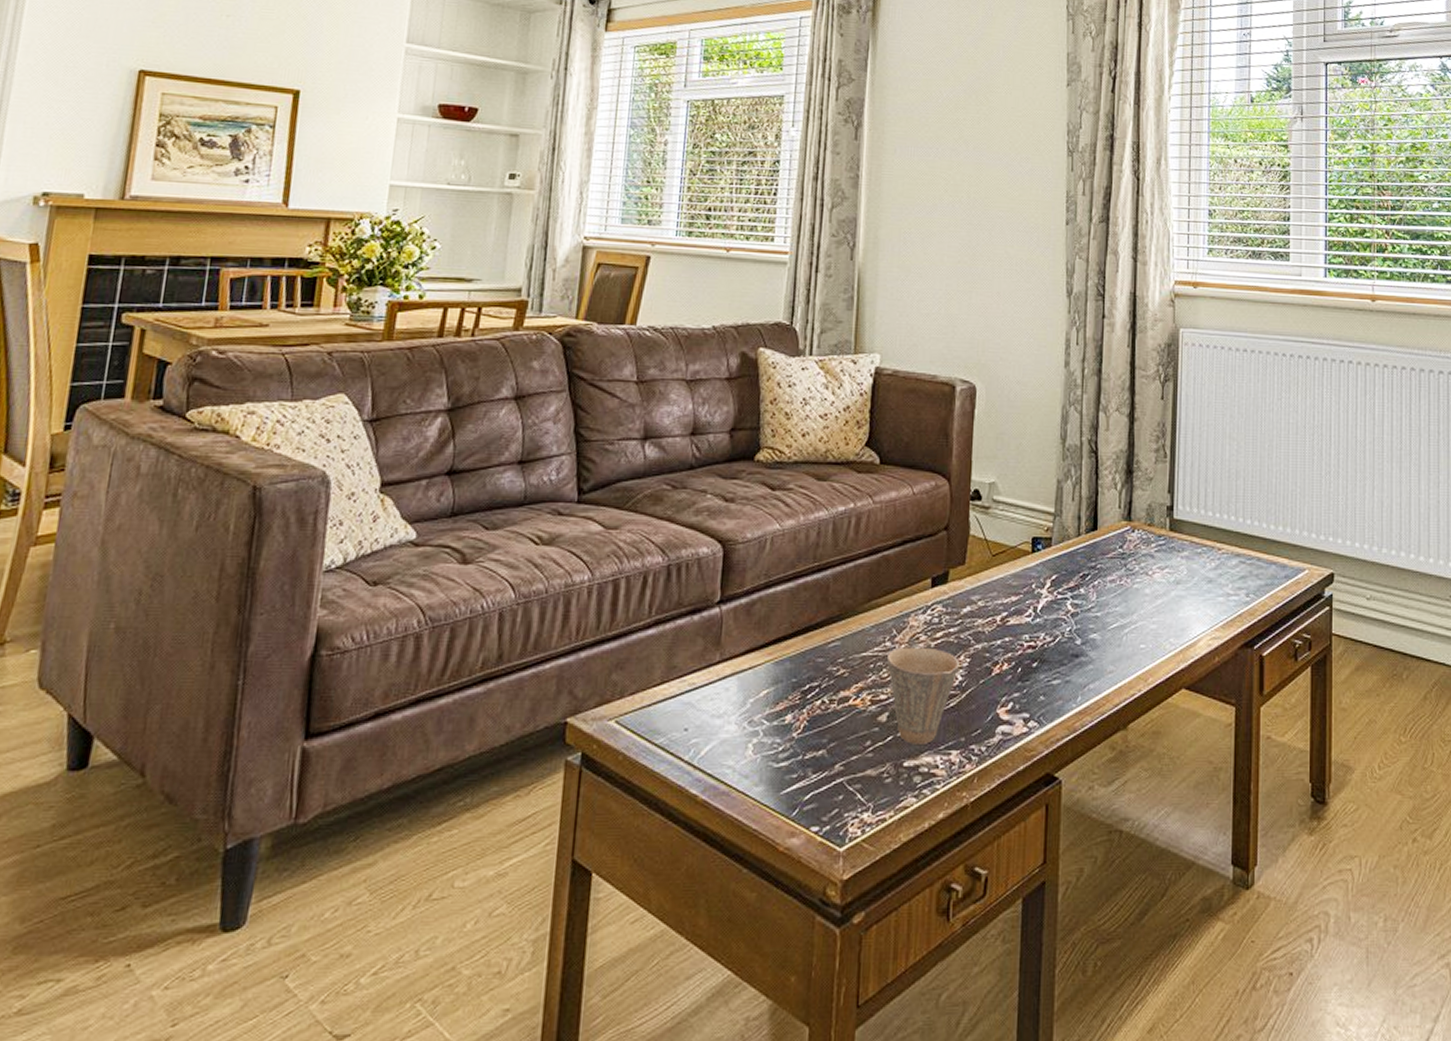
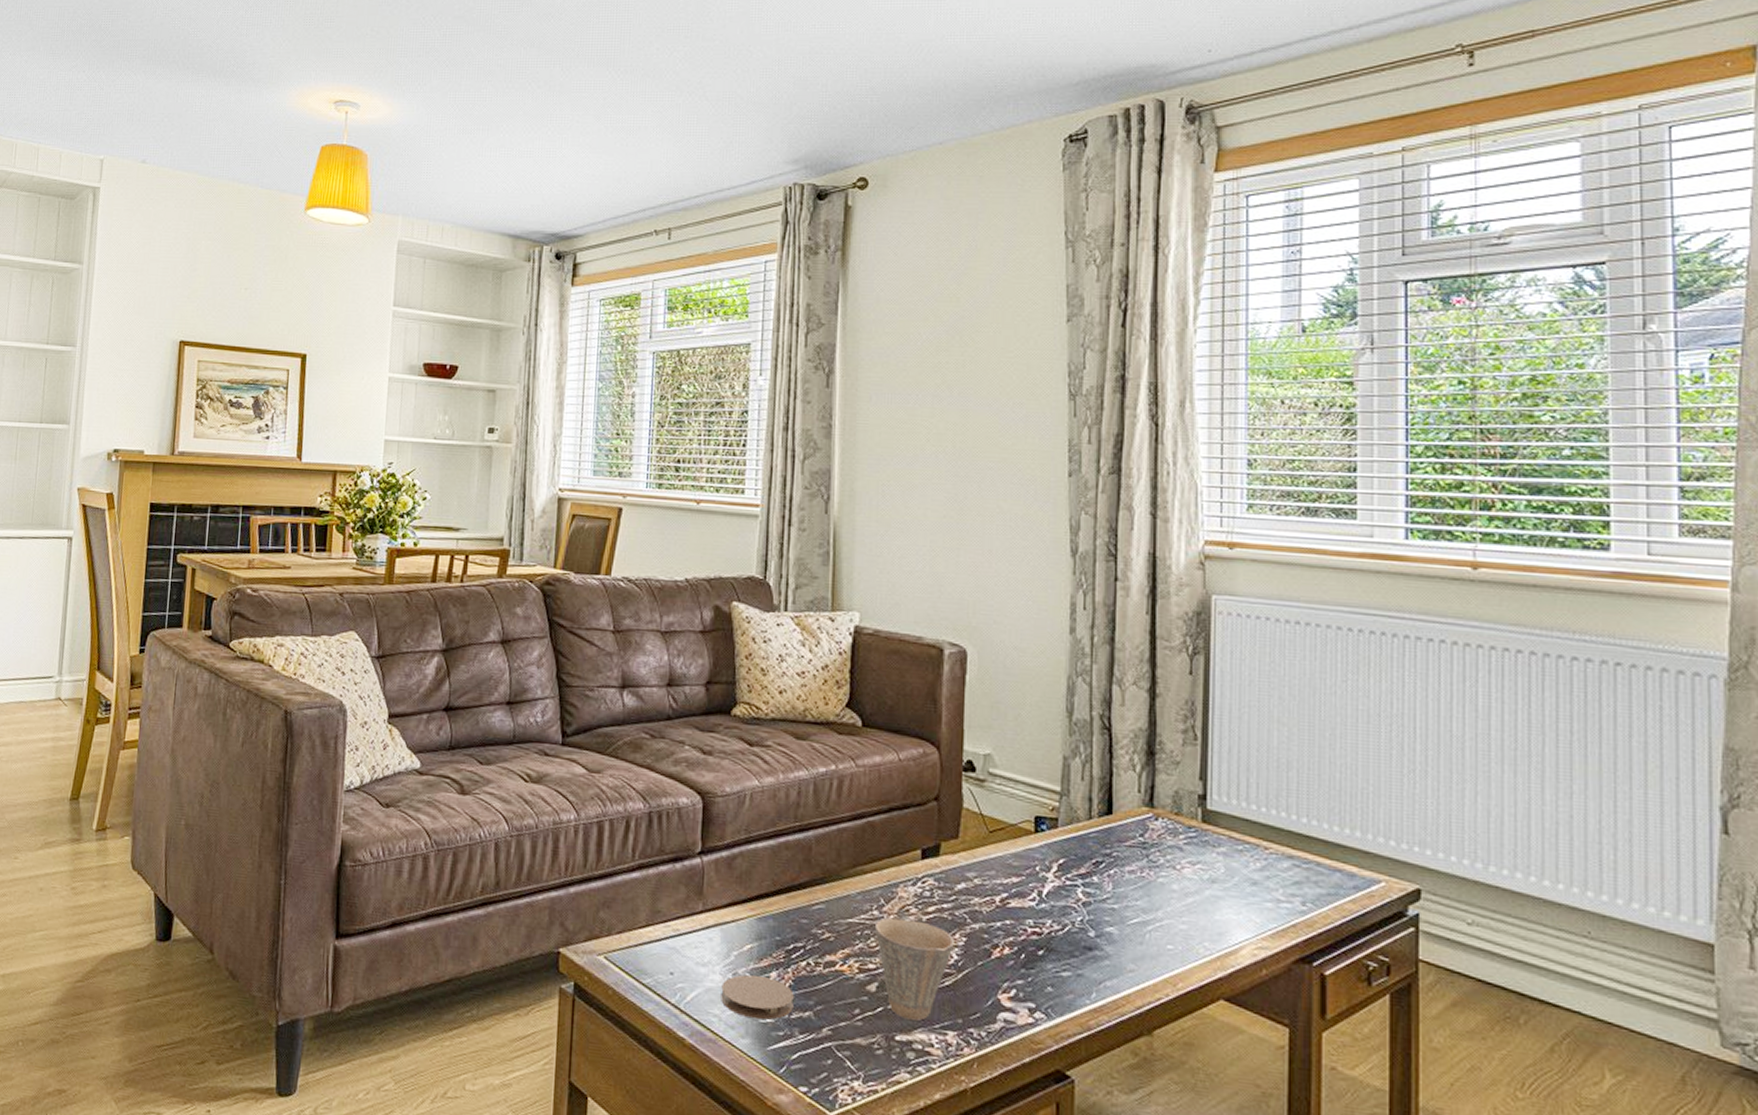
coaster: none [735,720,808,765] -> present [721,974,794,1020]

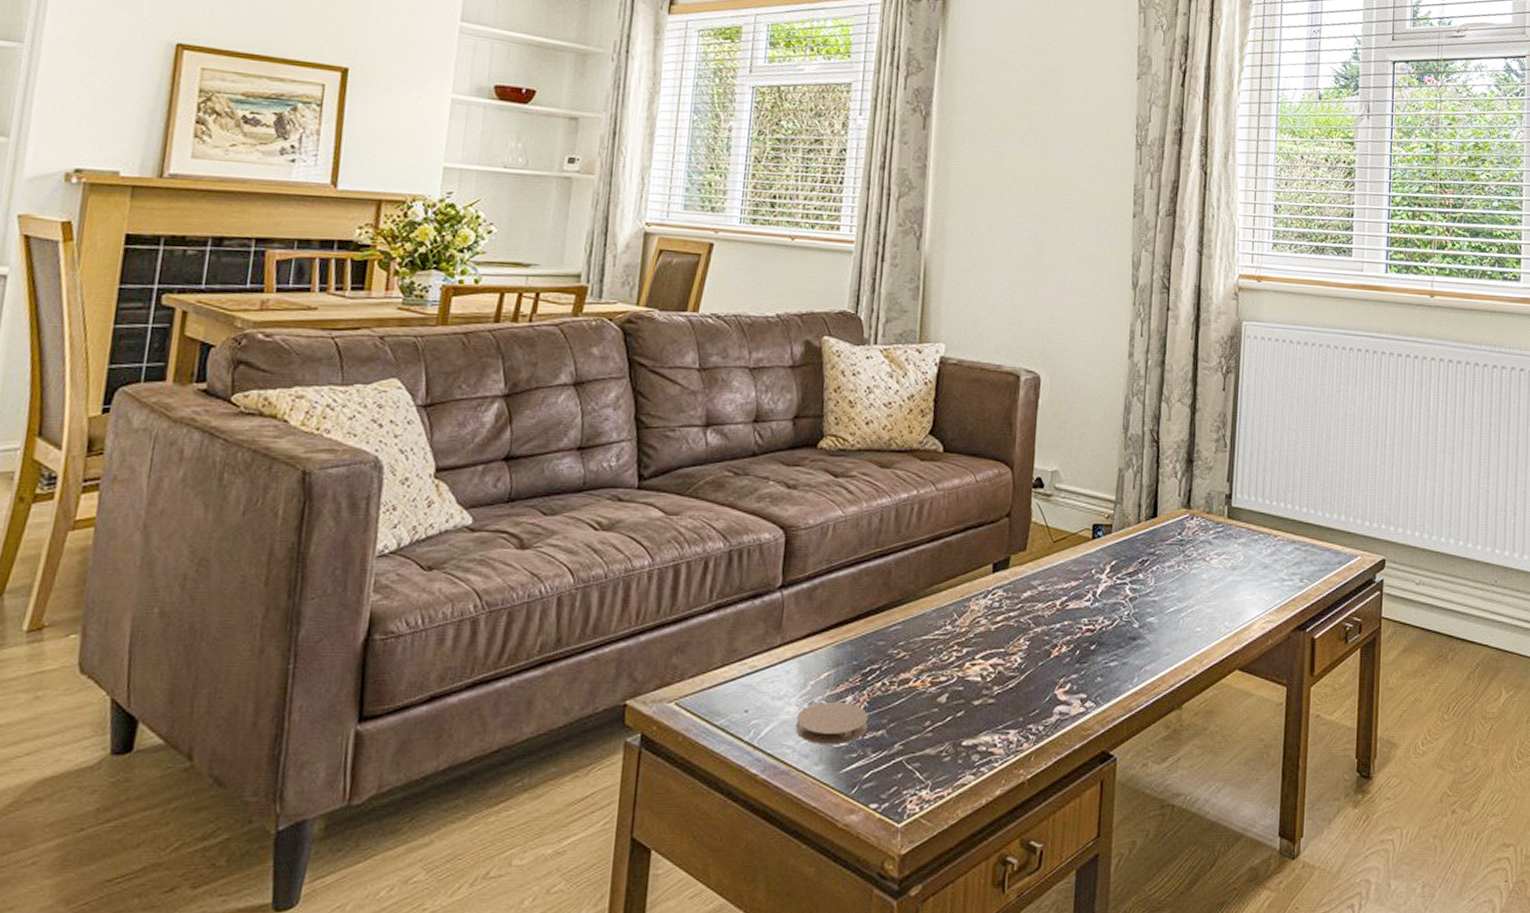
cup: present [875,917,954,1021] -> none [947,630,1019,724]

